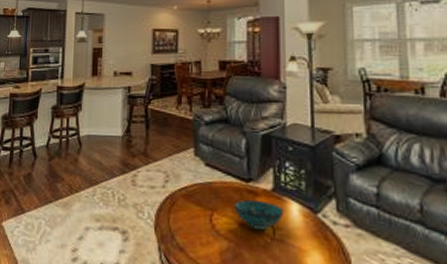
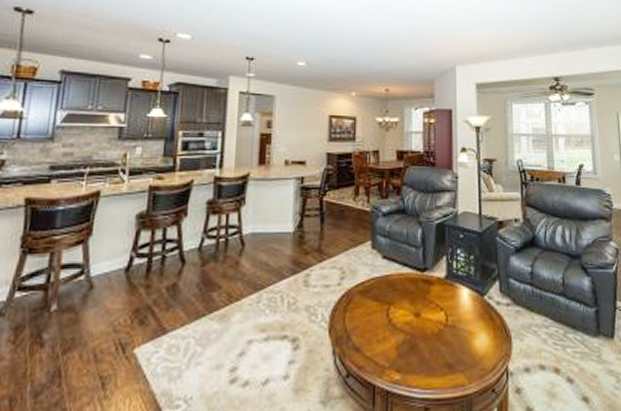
decorative bowl: present [234,199,285,230] -> none [411,288,457,318]

